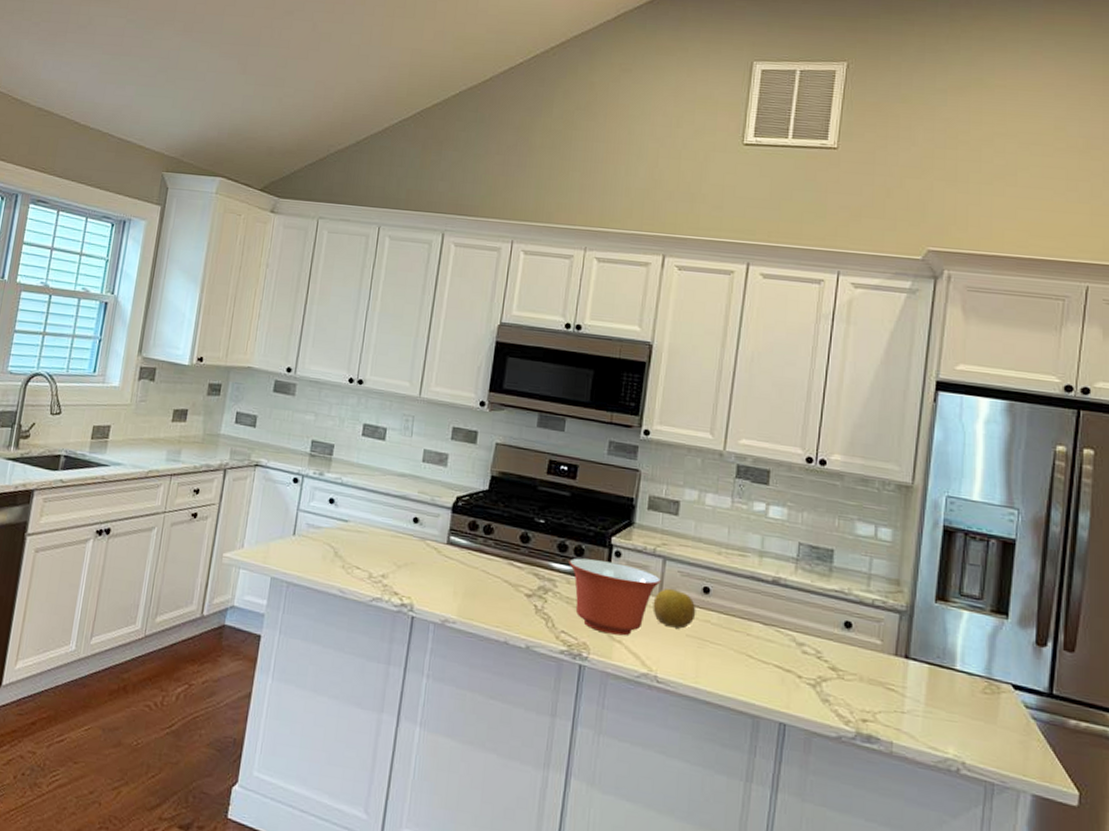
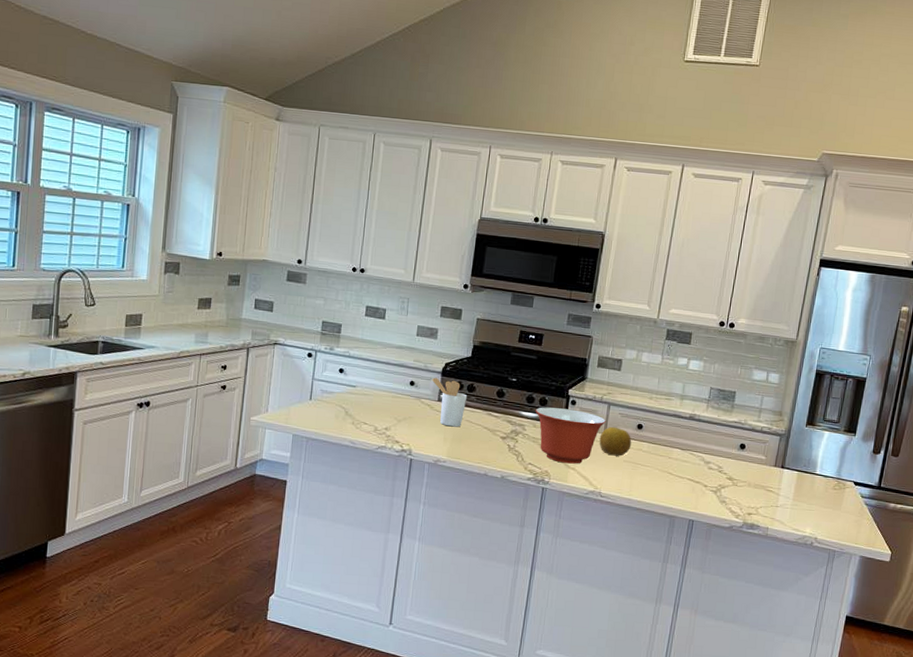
utensil holder: none [439,514,483,579] -> present [431,377,467,427]

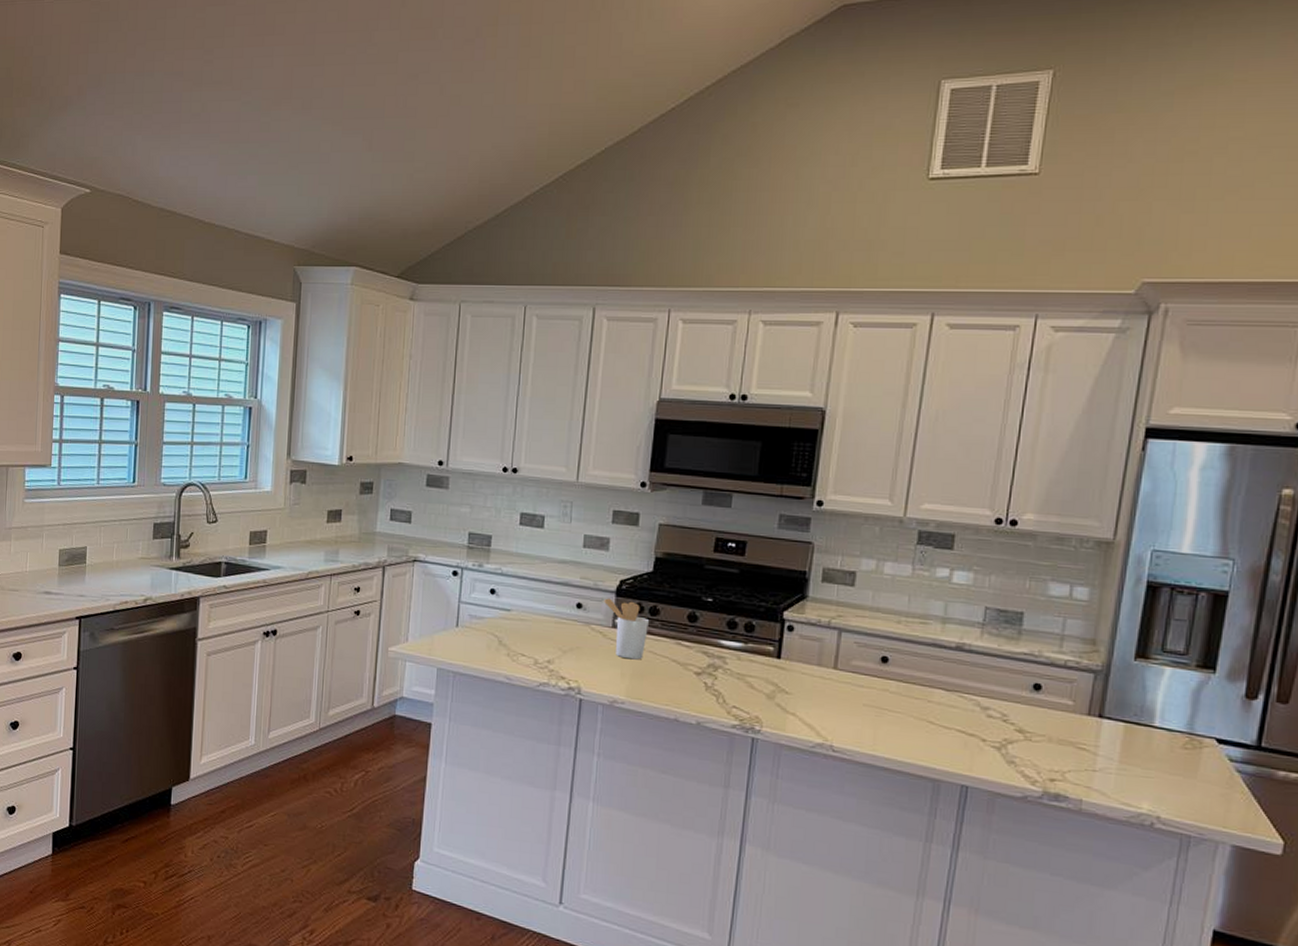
mixing bowl: present [535,407,607,464] -> none [739,634,837,708]
fruit: present [599,426,632,456] -> none [828,659,874,699]

